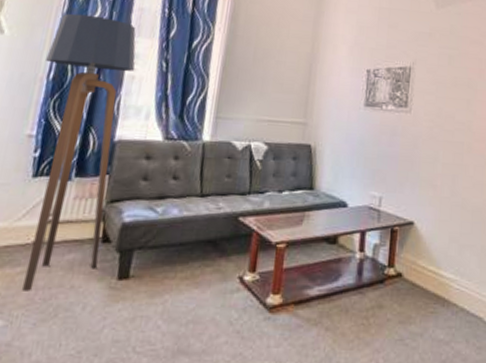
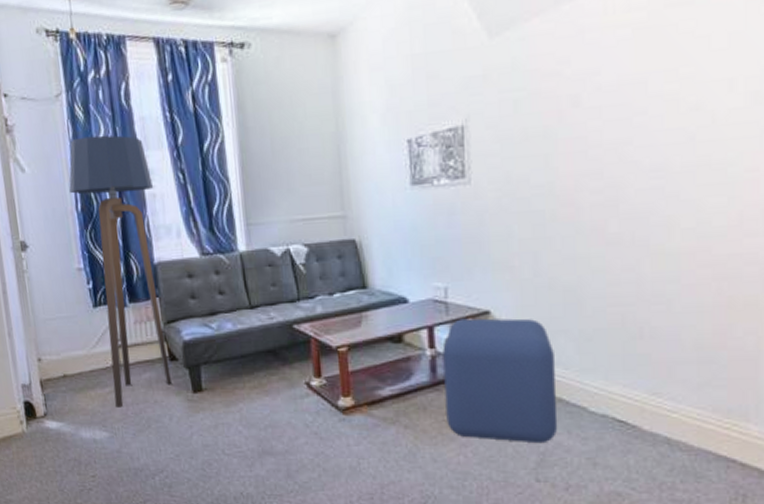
cube: none [364,227,461,352] -> present [443,318,558,444]

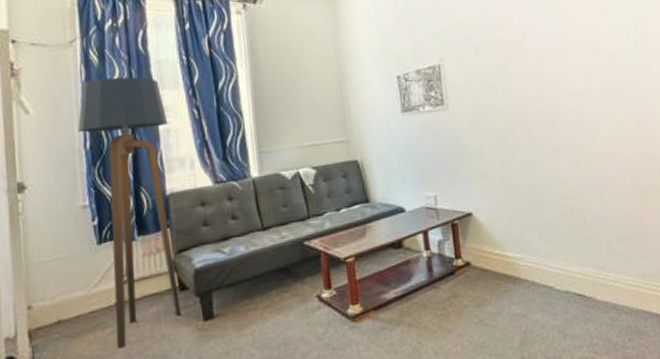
cube: present [443,318,558,444] -> none [436,216,534,328]

